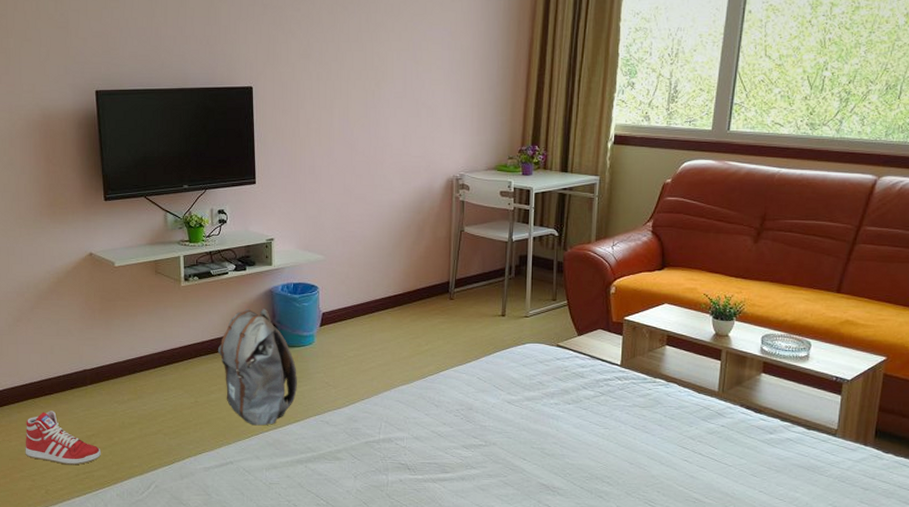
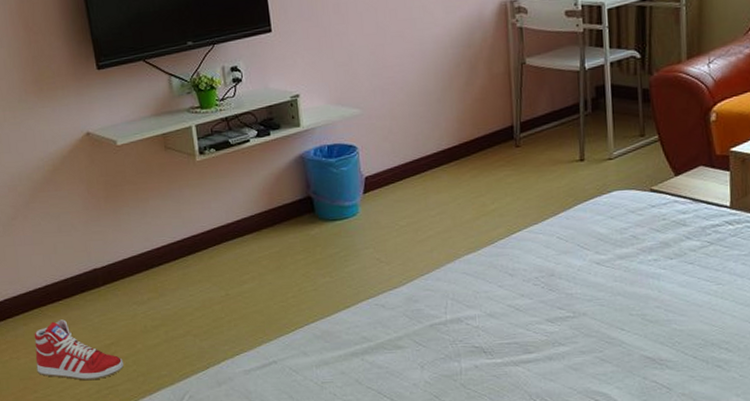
backpack: present [217,307,297,426] -> none [246,177,344,317]

